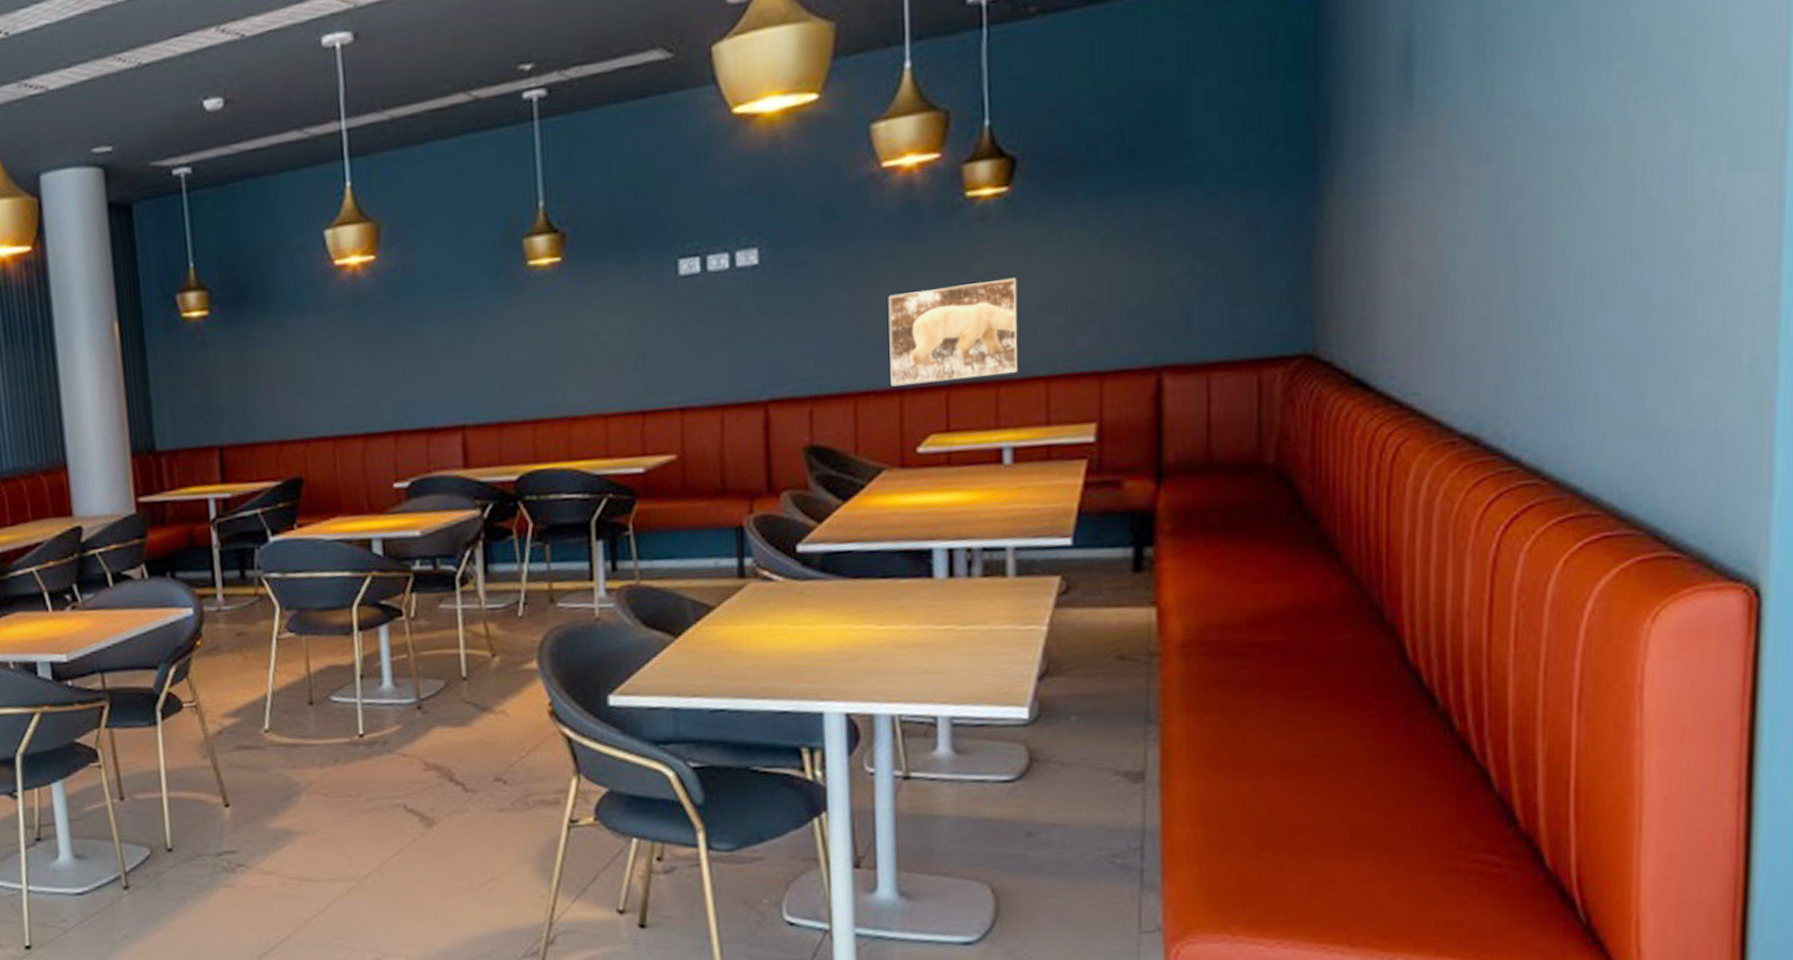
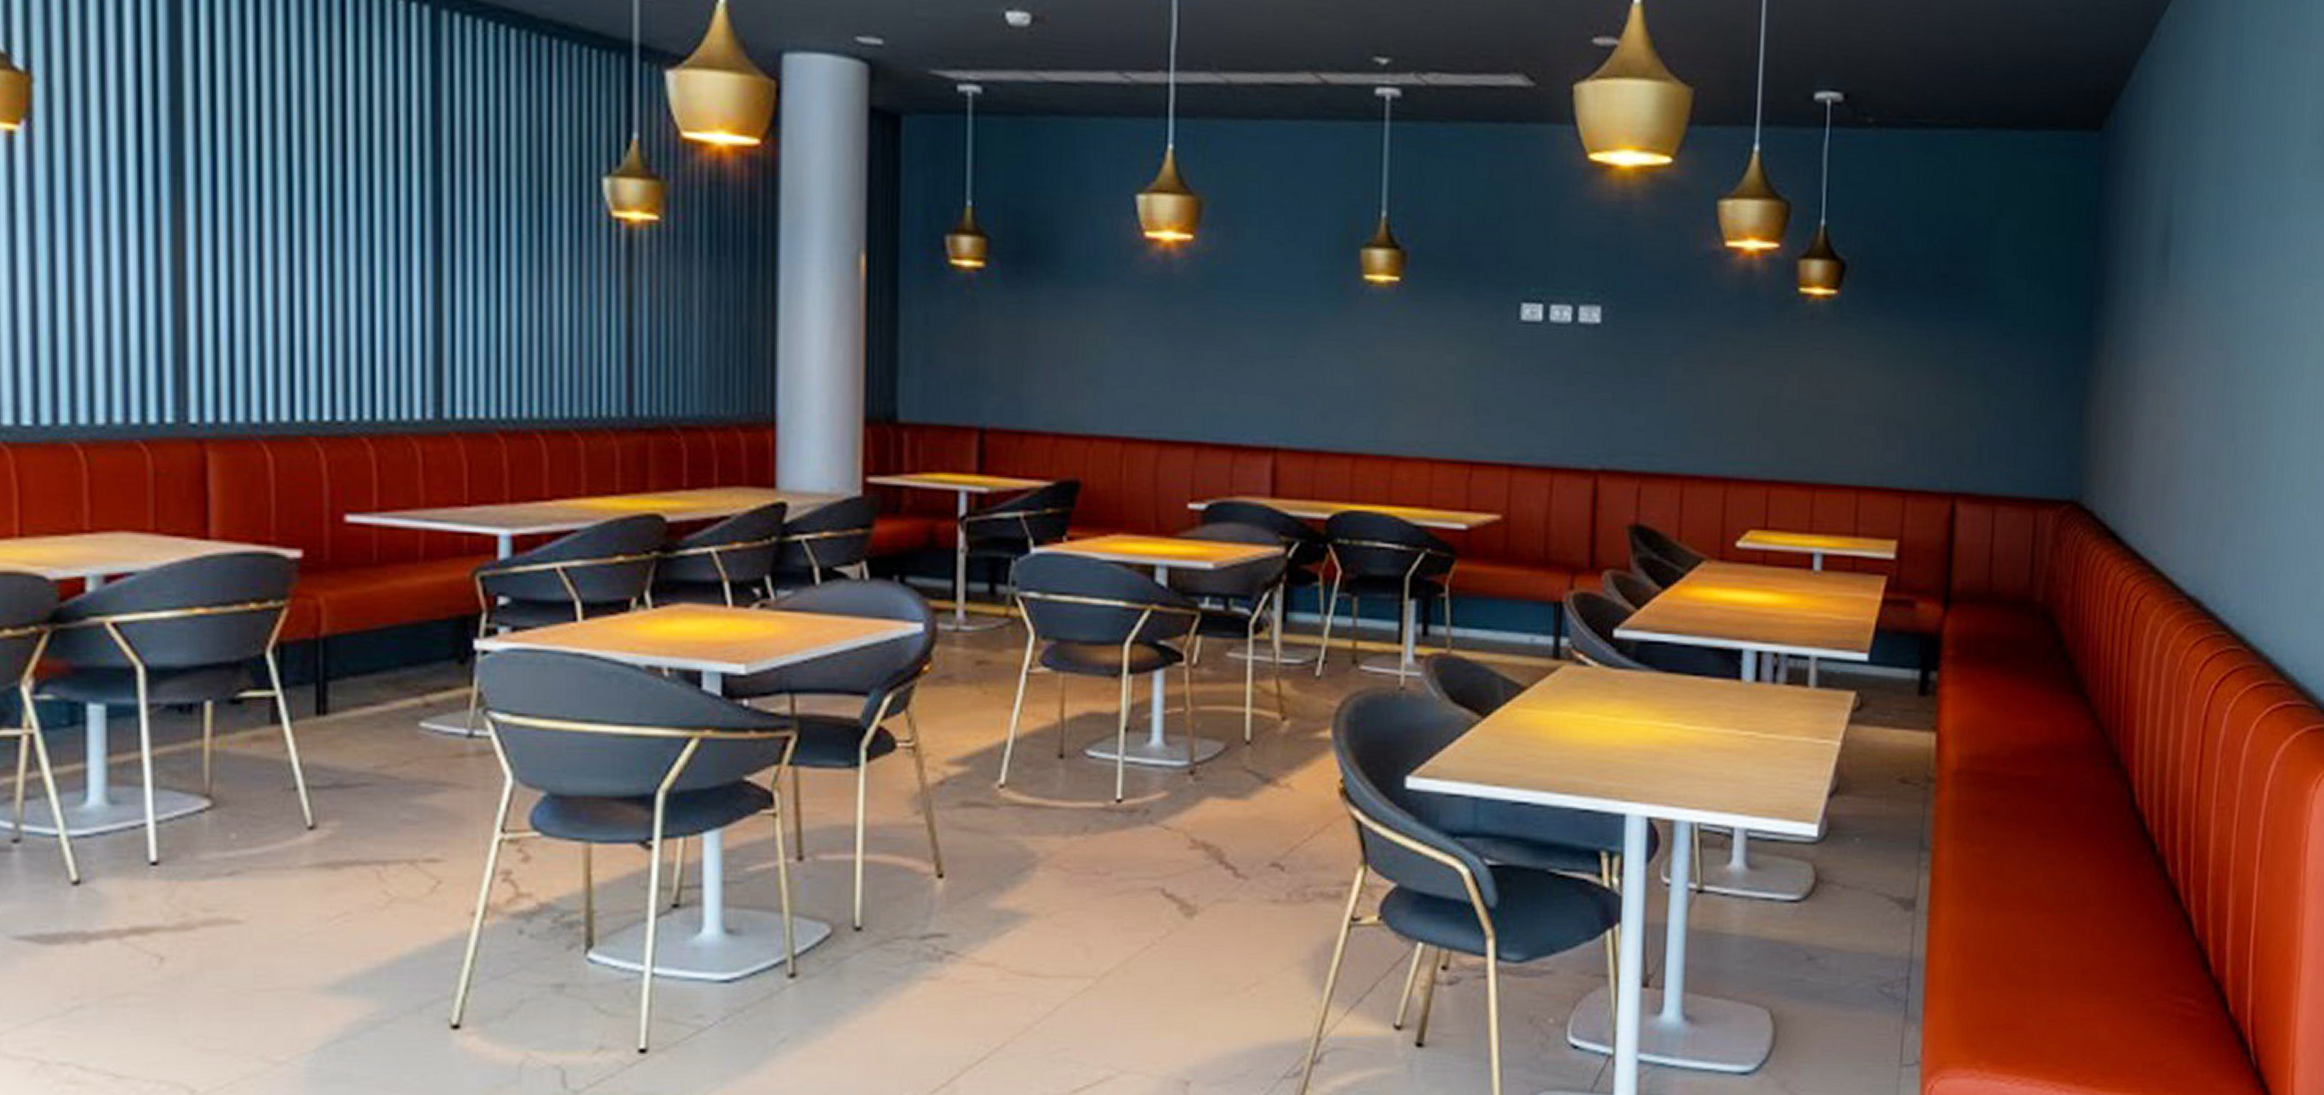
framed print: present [888,277,1018,387] -> none [1717,379,1838,478]

